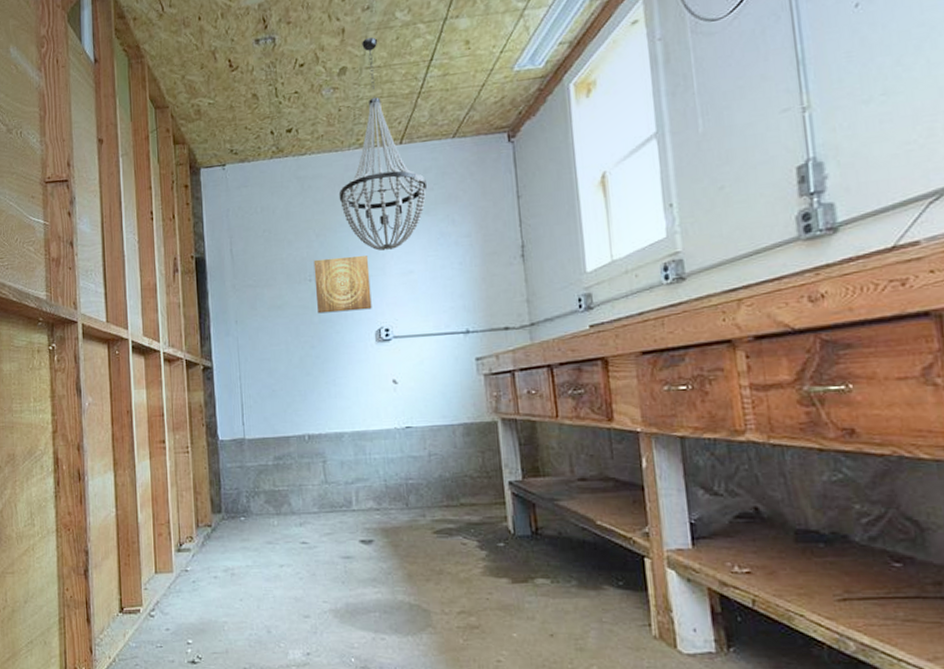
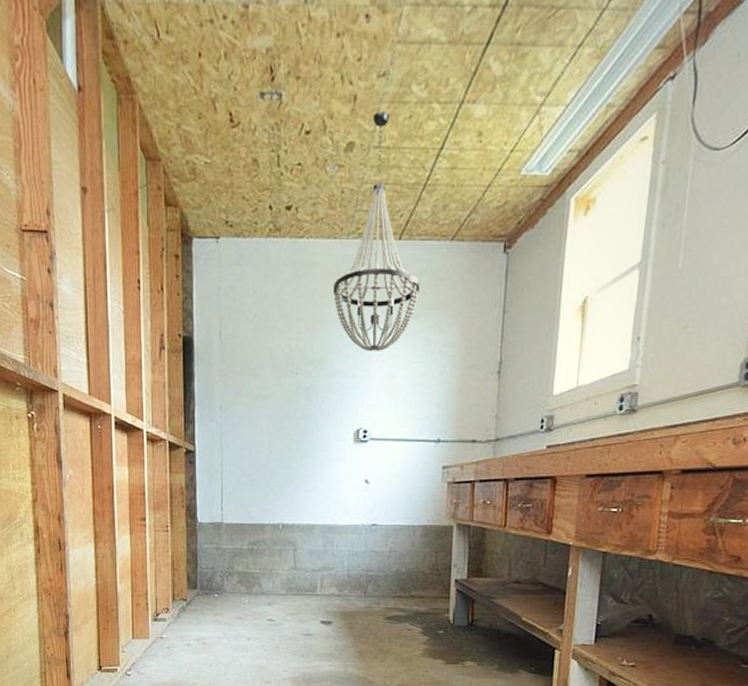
wall art: present [313,255,372,314] -> none [301,353,355,409]

